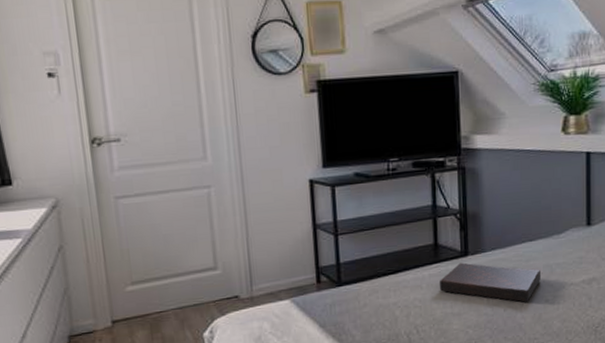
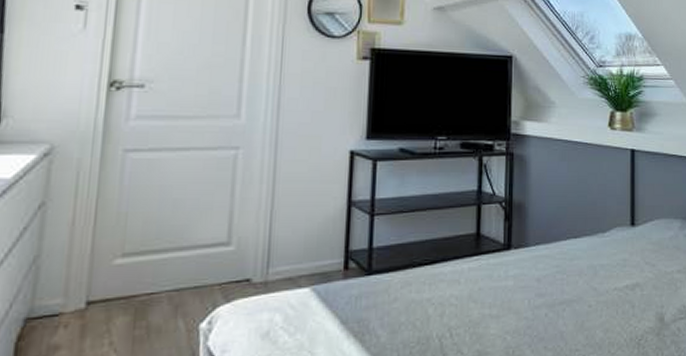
book: present [439,262,542,303] -> none [478,257,585,307]

